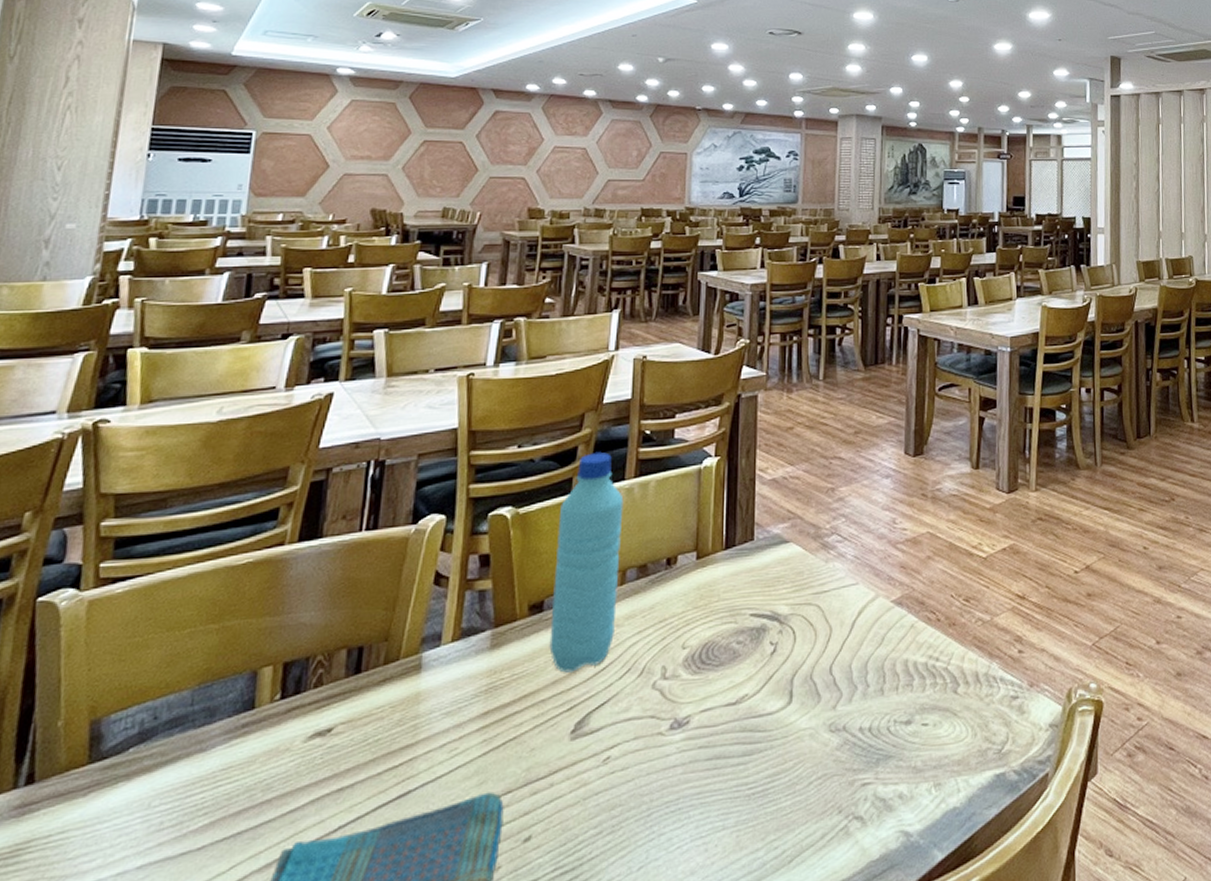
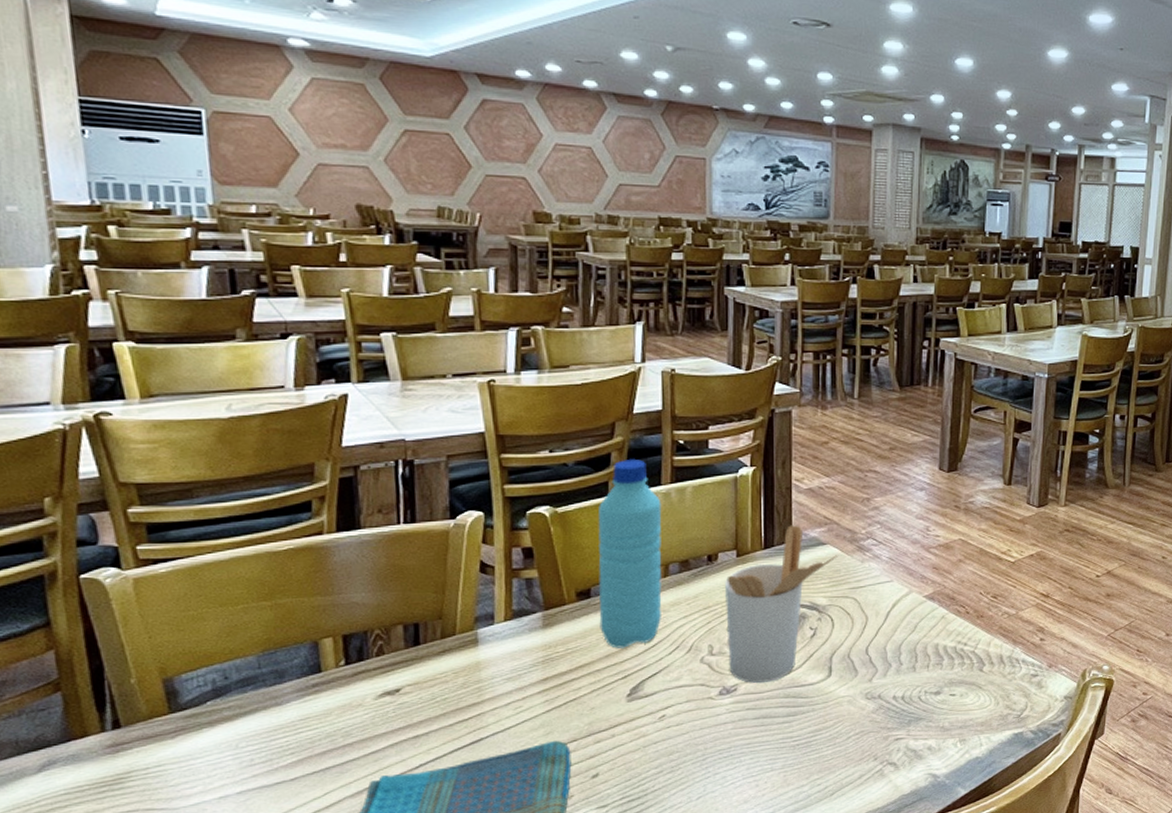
utensil holder: none [681,520,803,714] -> present [725,525,839,683]

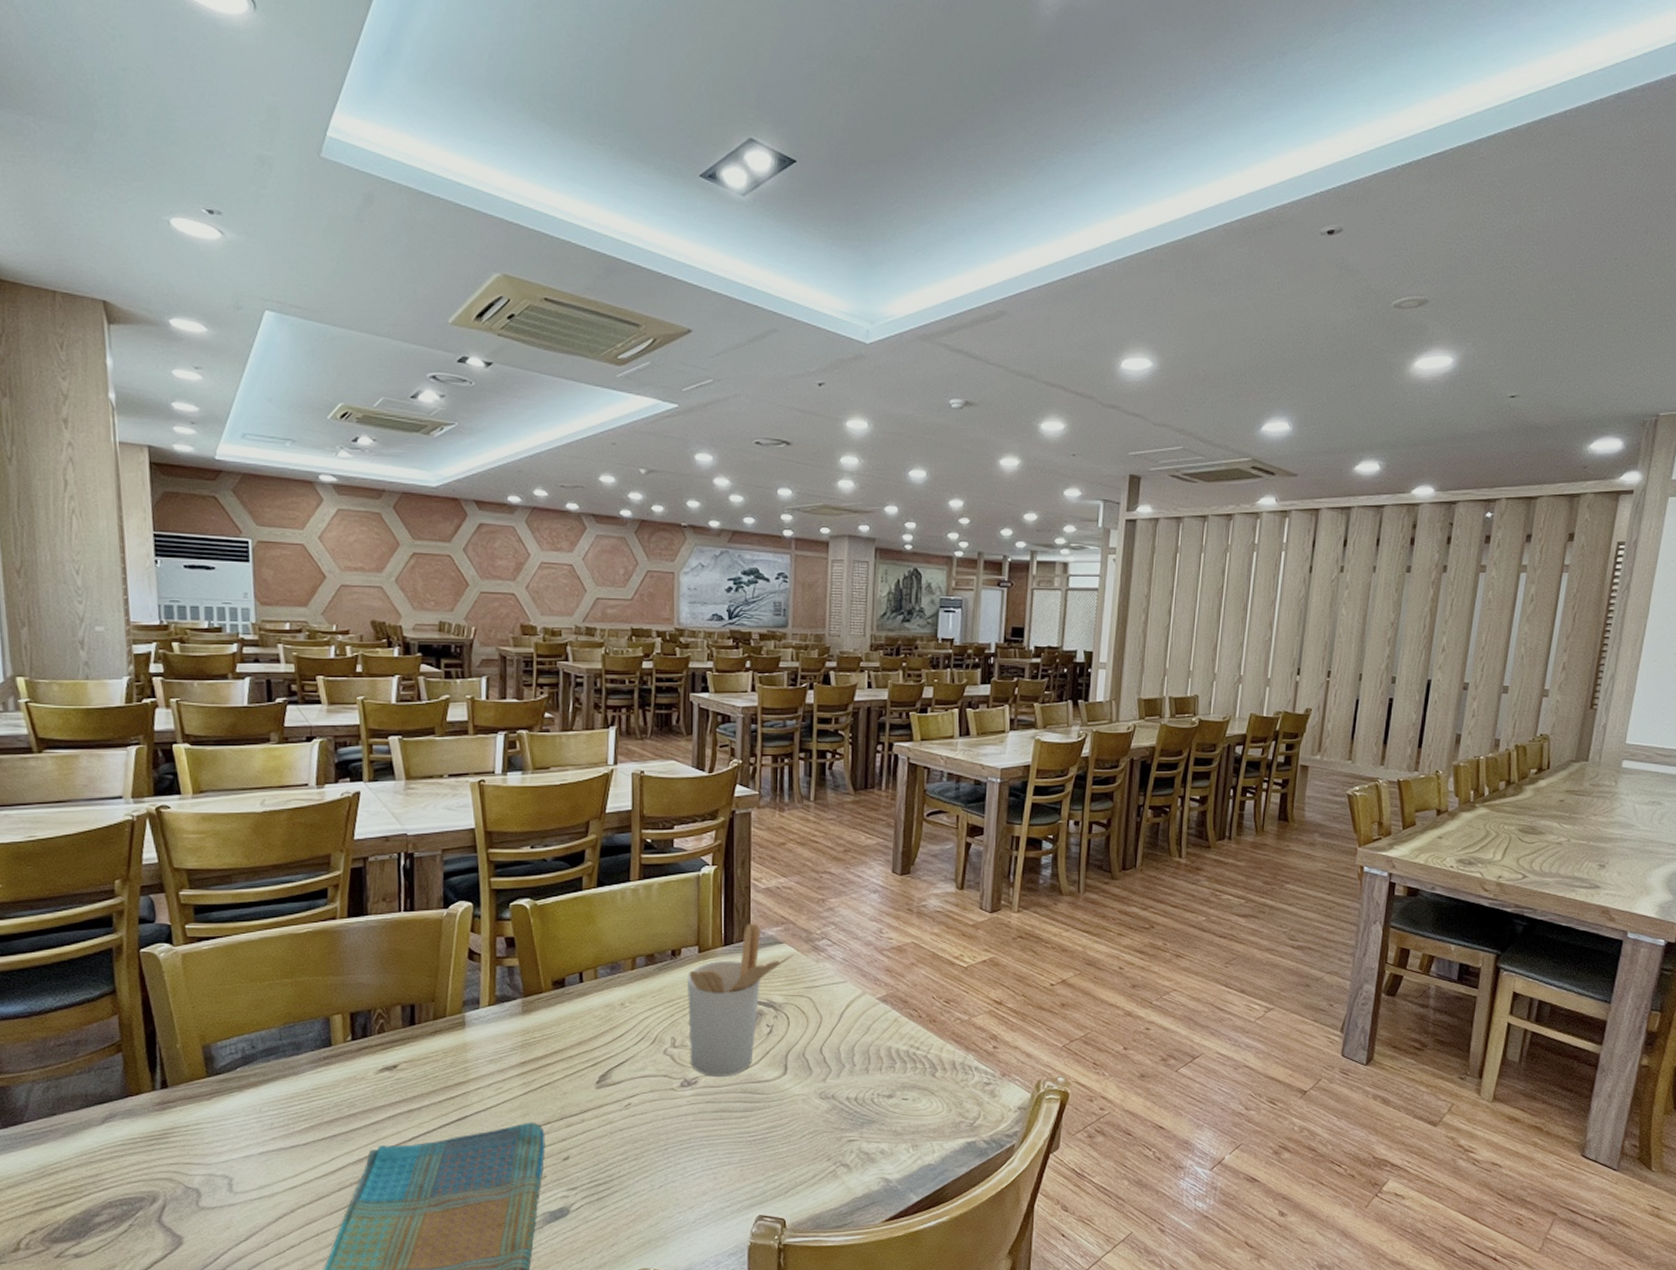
water bottle: present [598,458,662,648] -> none [572,855,630,1037]

